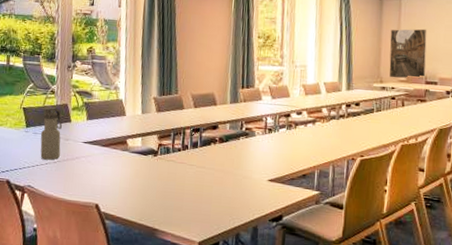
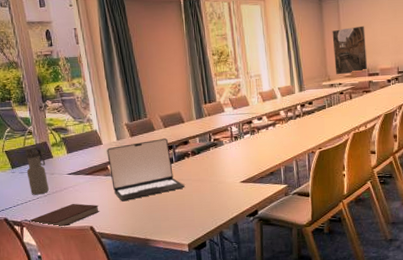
notebook: none [32,175,110,201] -> present [29,203,100,228]
laptop: none [128,119,206,182] -> present [107,138,185,201]

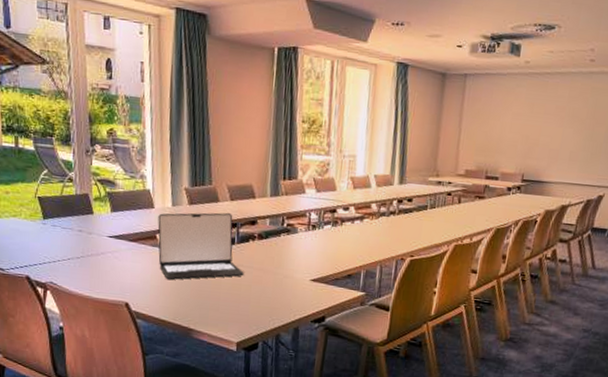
water bottle: present [25,147,49,195] -> none [60,197,84,256]
notebook: present [29,203,100,228] -> none [55,272,140,299]
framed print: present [332,25,368,75] -> none [446,115,492,174]

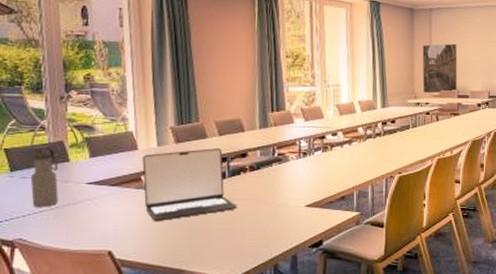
water bottle: none [60,197,84,256] -> present [30,146,58,207]
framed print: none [446,115,492,174] -> present [422,43,458,94]

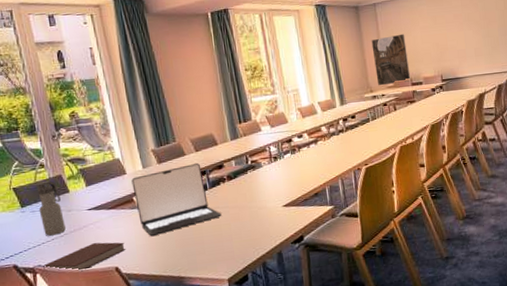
notebook: none [24,220,124,251] -> present [43,242,126,272]

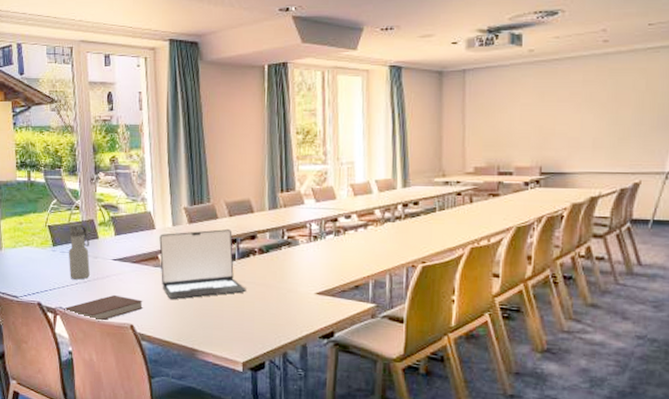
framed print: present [371,33,411,86] -> none [452,109,499,171]

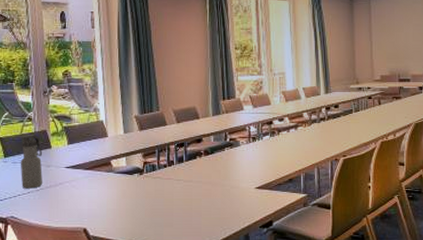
notebook: present [64,294,144,322] -> none [15,200,97,228]
laptop: present [159,229,246,299] -> none [111,135,194,201]

